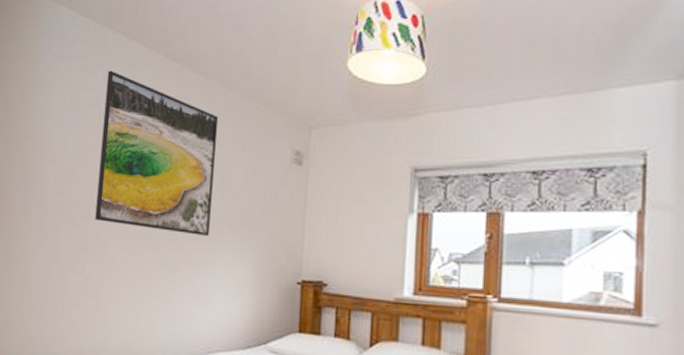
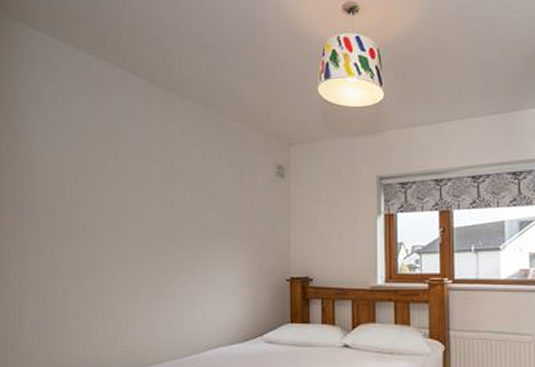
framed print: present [95,70,219,236] -> none [90,95,206,244]

